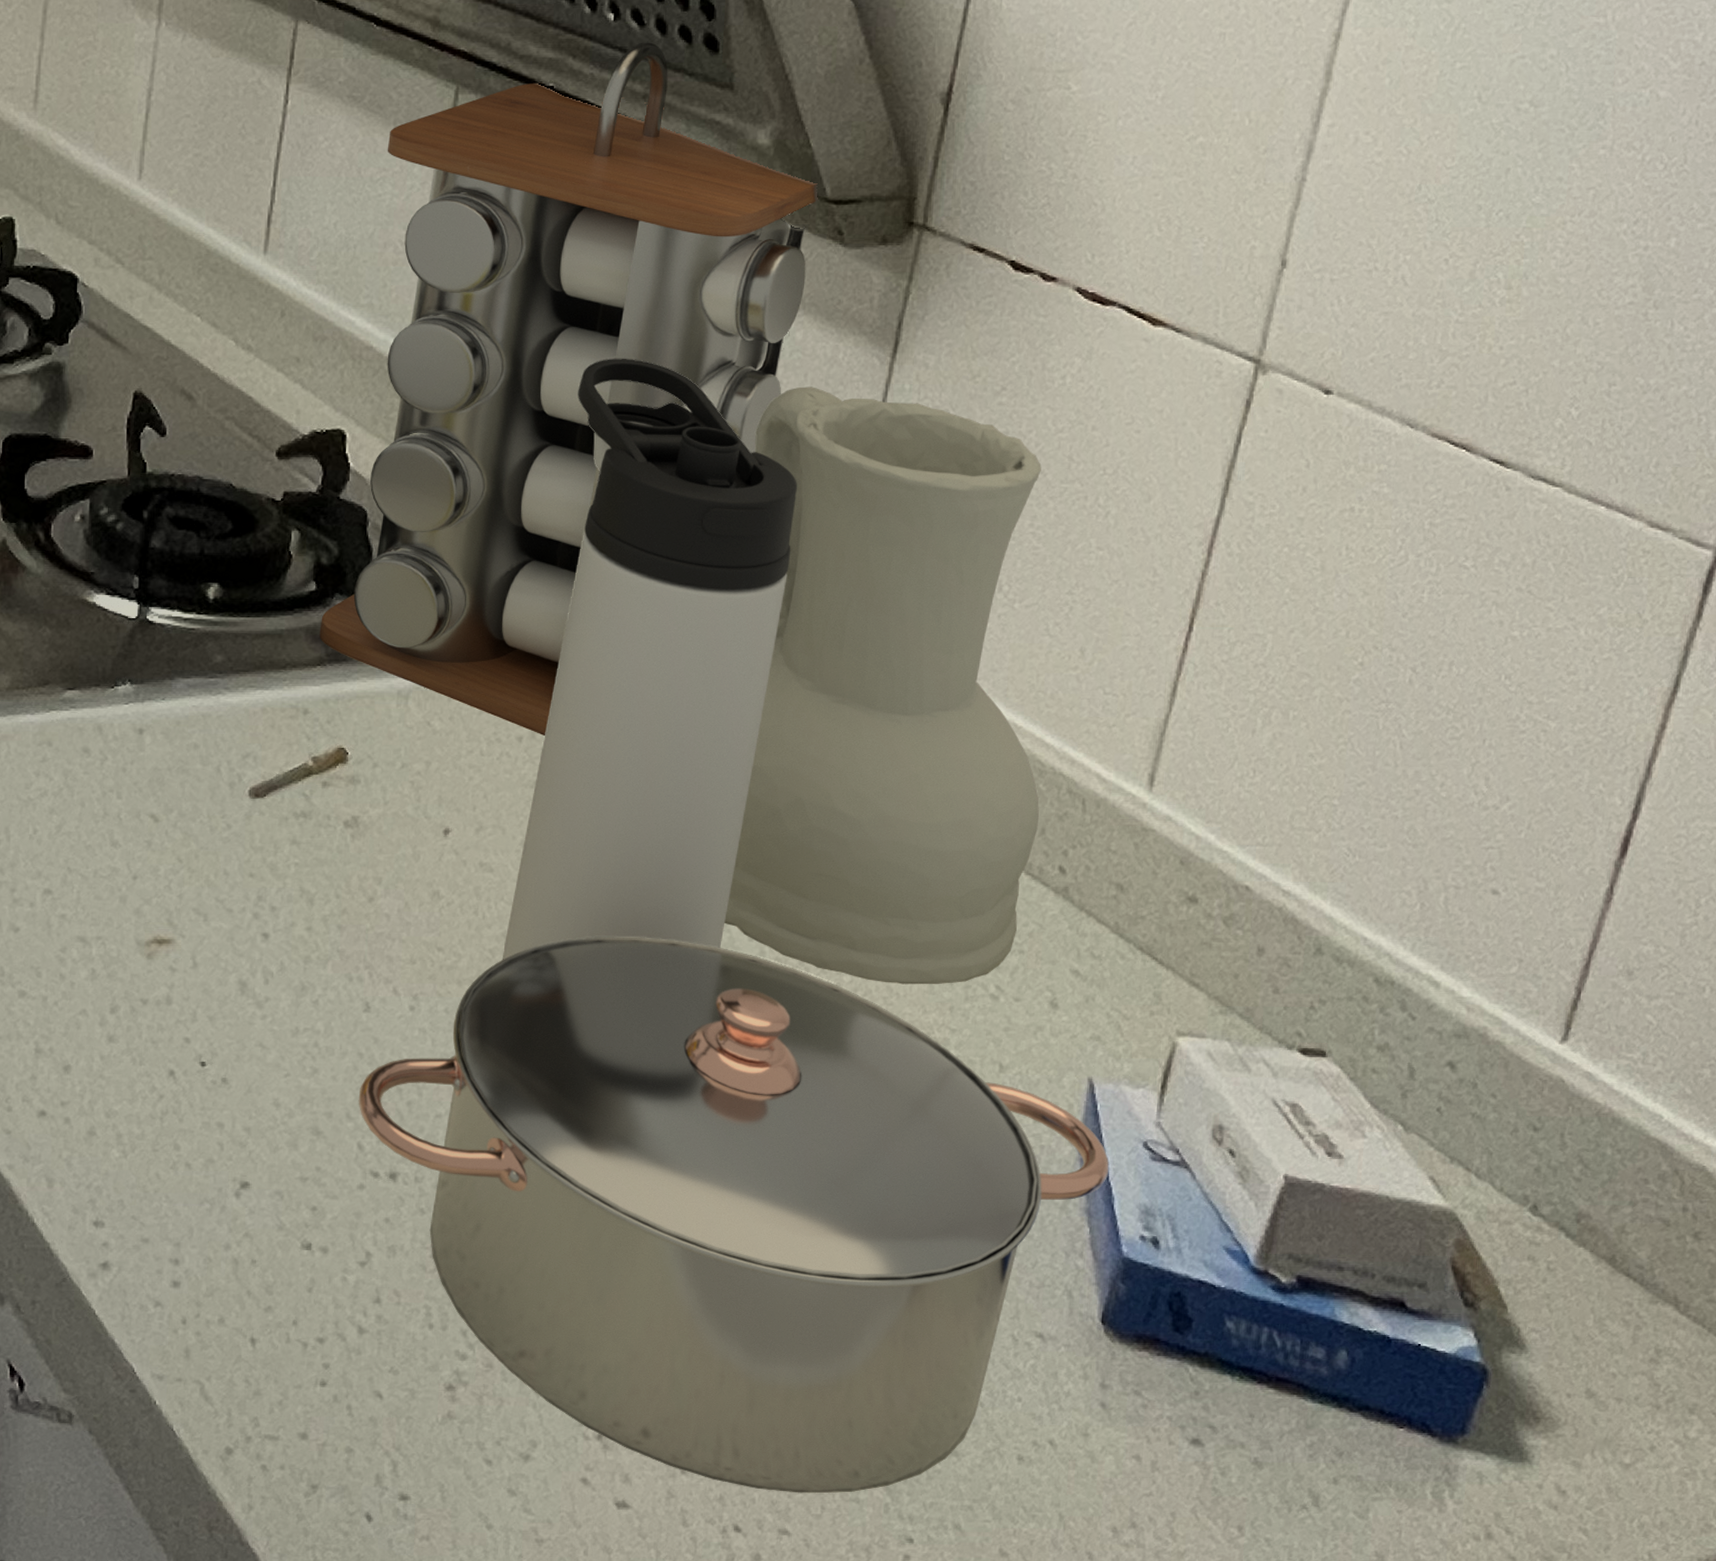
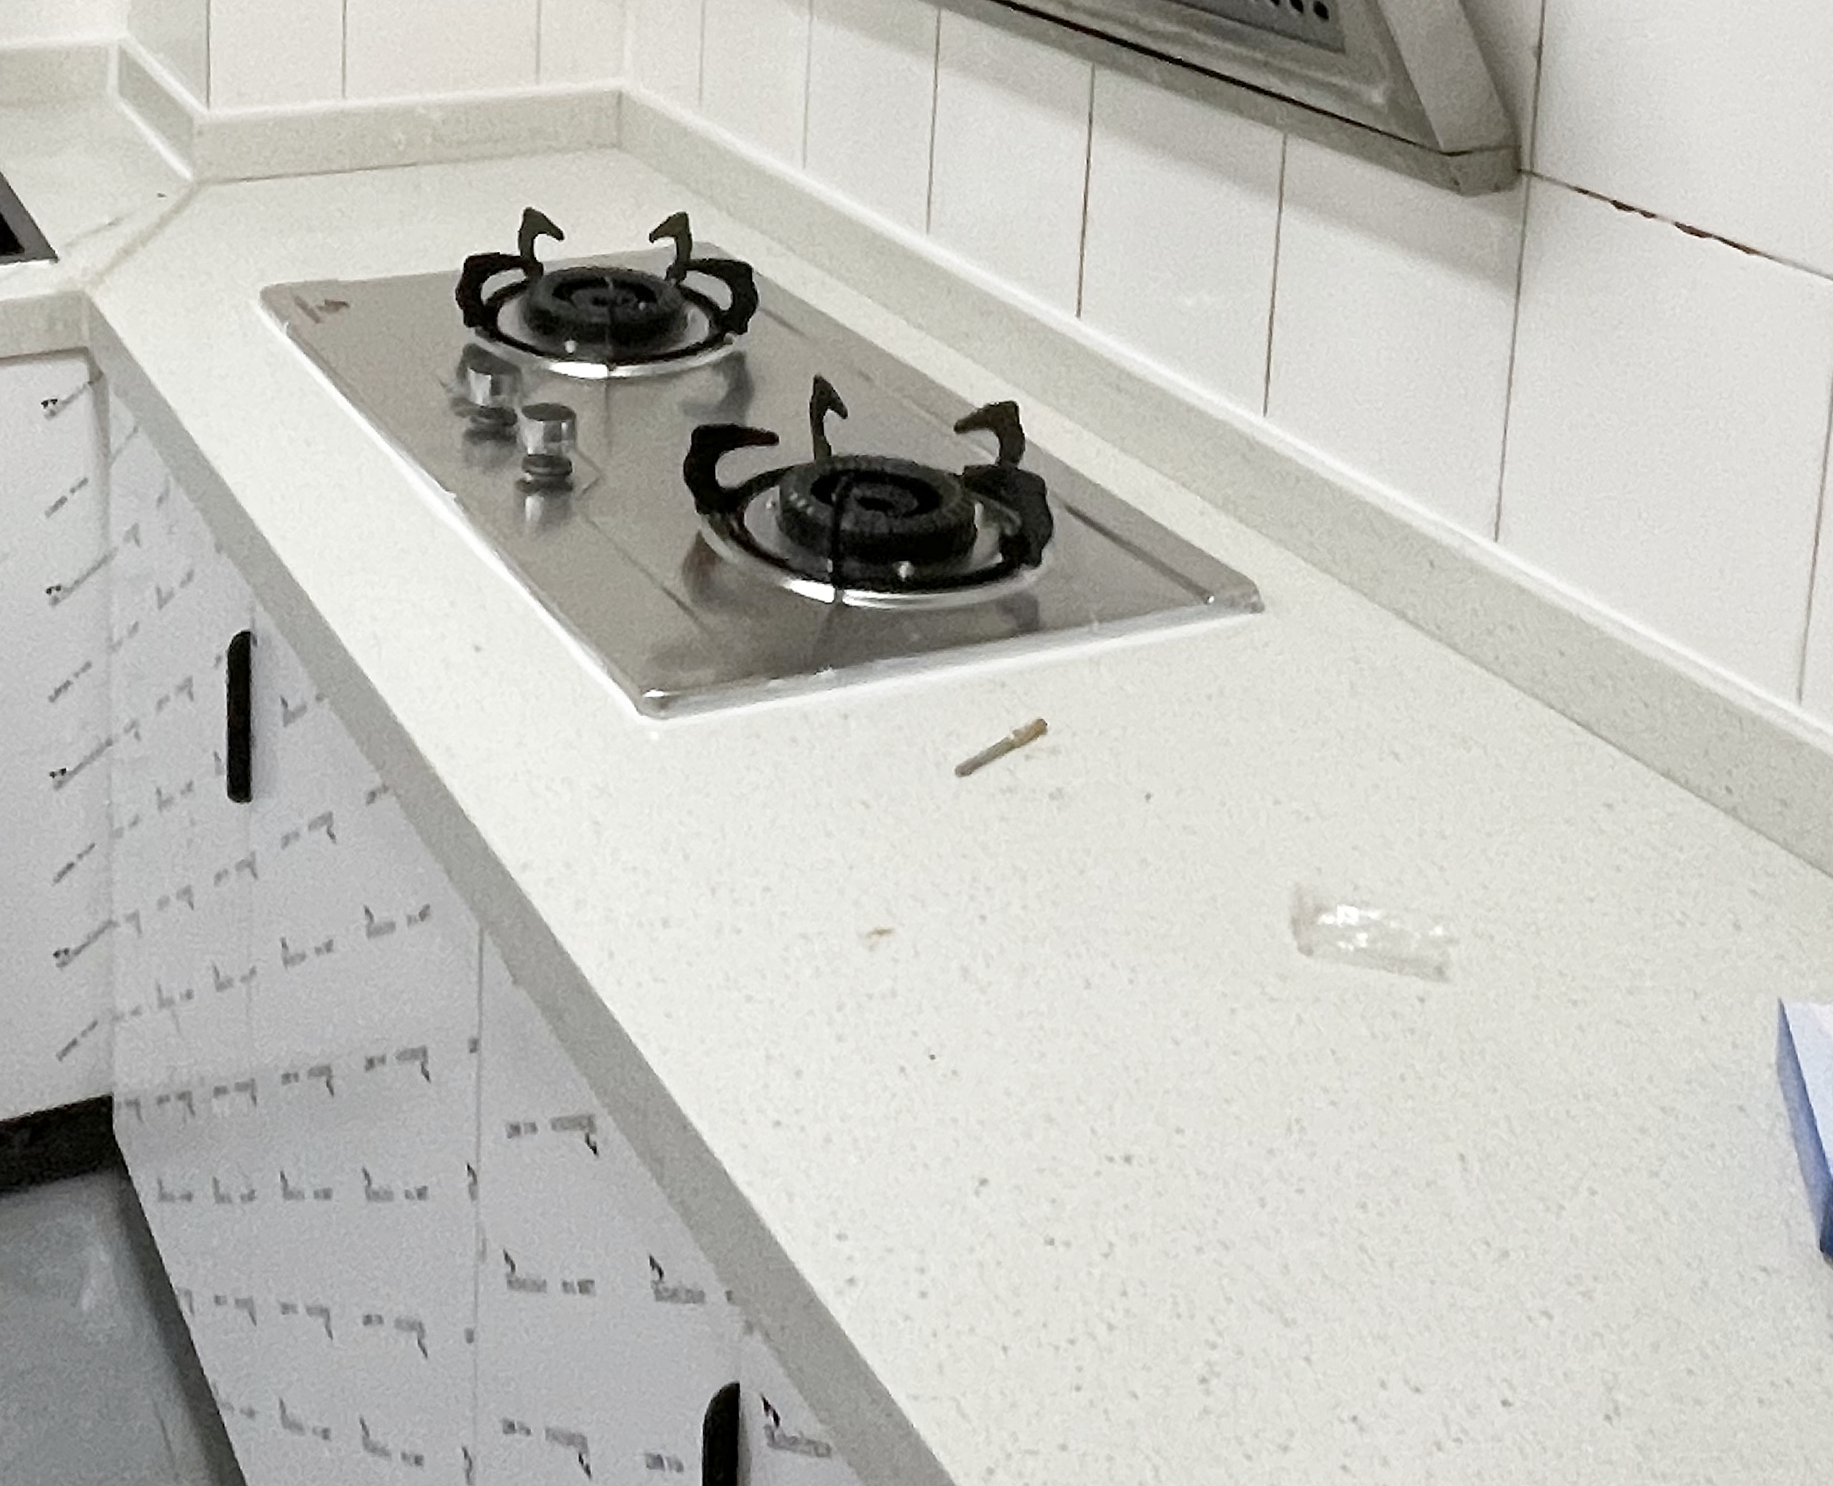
spice rack: present [319,42,819,735] -> none [1009,13,1434,692]
cooking pot: present [358,935,1110,1494] -> none [1087,888,1808,1460]
thermos bottle: present [501,358,798,960] -> none [1212,314,1445,924]
vase: present [724,386,1042,985] -> none [1399,331,1702,918]

